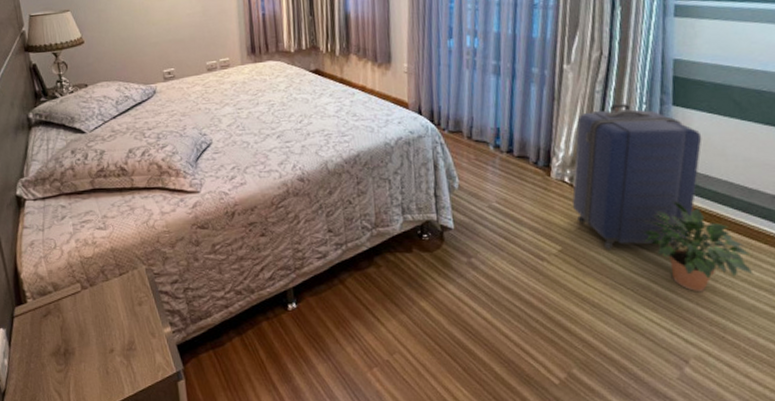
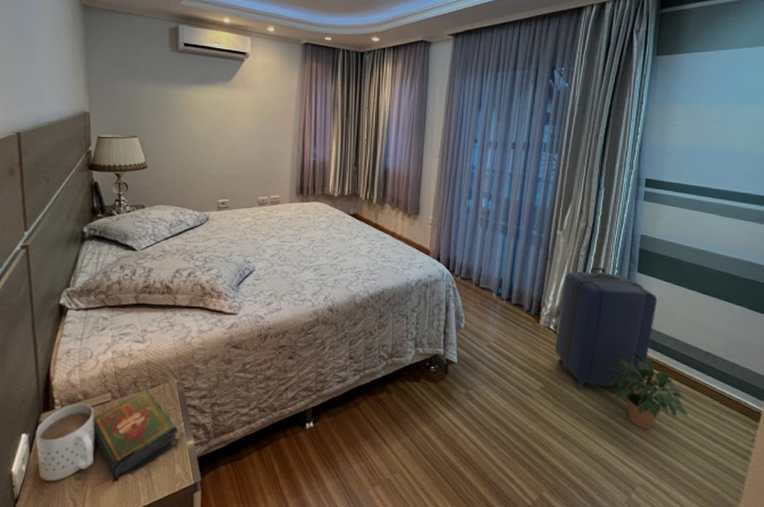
mug: none [12,295,73,375] -> present [35,403,95,482]
book: none [66,277,161,375] -> present [93,389,186,484]

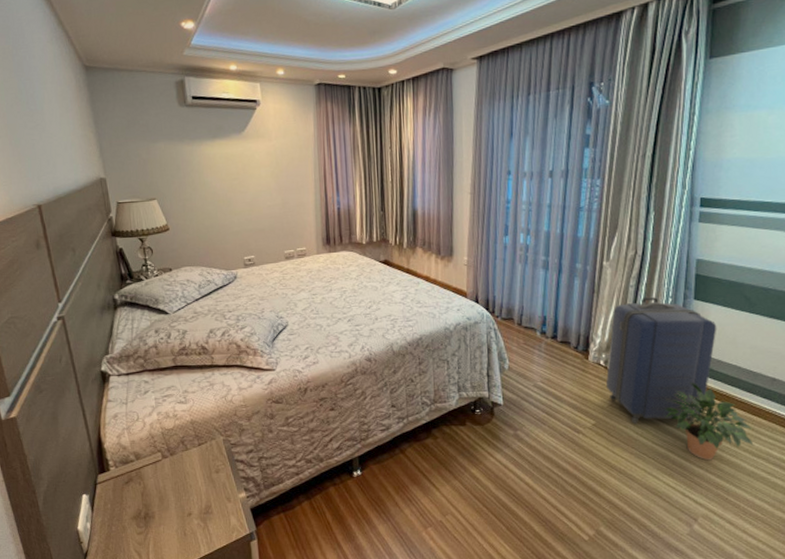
mug: present [35,403,95,482] -> none [95,463,153,537]
book: present [93,389,186,484] -> none [147,447,237,537]

